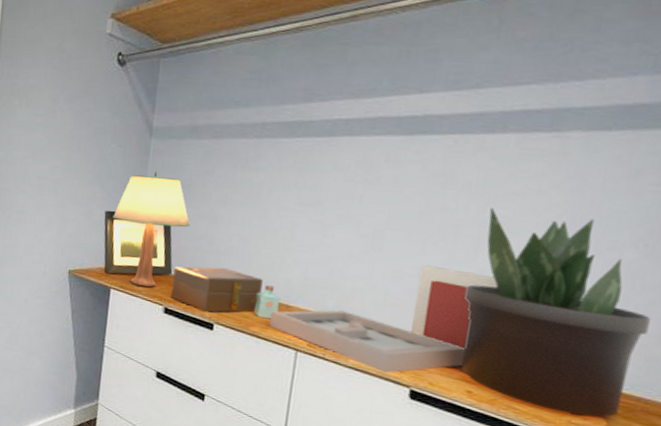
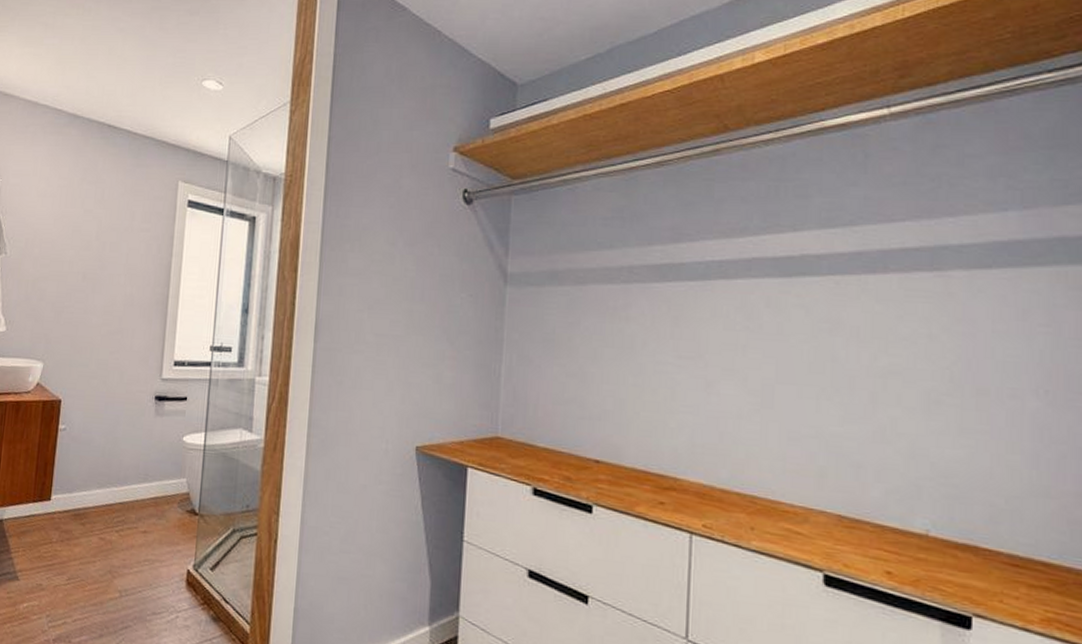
picture frame: present [104,210,173,275] -> none [455,371,540,449]
table lamp: present [113,172,190,288] -> none [466,324,557,464]
jewelry box: present [171,266,263,313] -> none [540,435,645,492]
perfume: present [253,284,281,320] -> none [637,453,667,497]
decorative tray: present [270,310,465,373] -> none [657,481,879,556]
books: present [411,265,498,348] -> none [816,423,903,520]
planter: present [461,207,651,418] -> none [869,354,1065,596]

